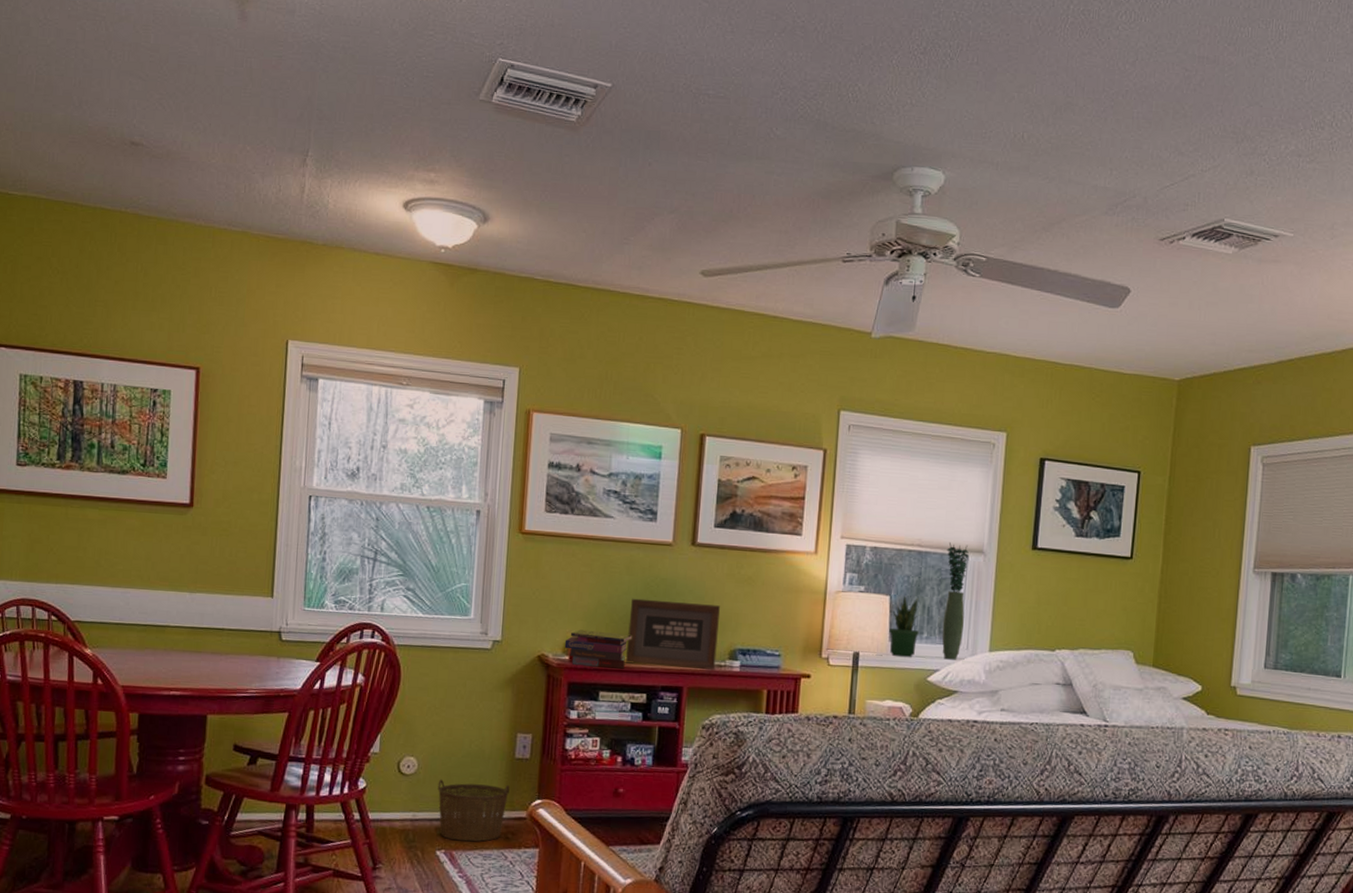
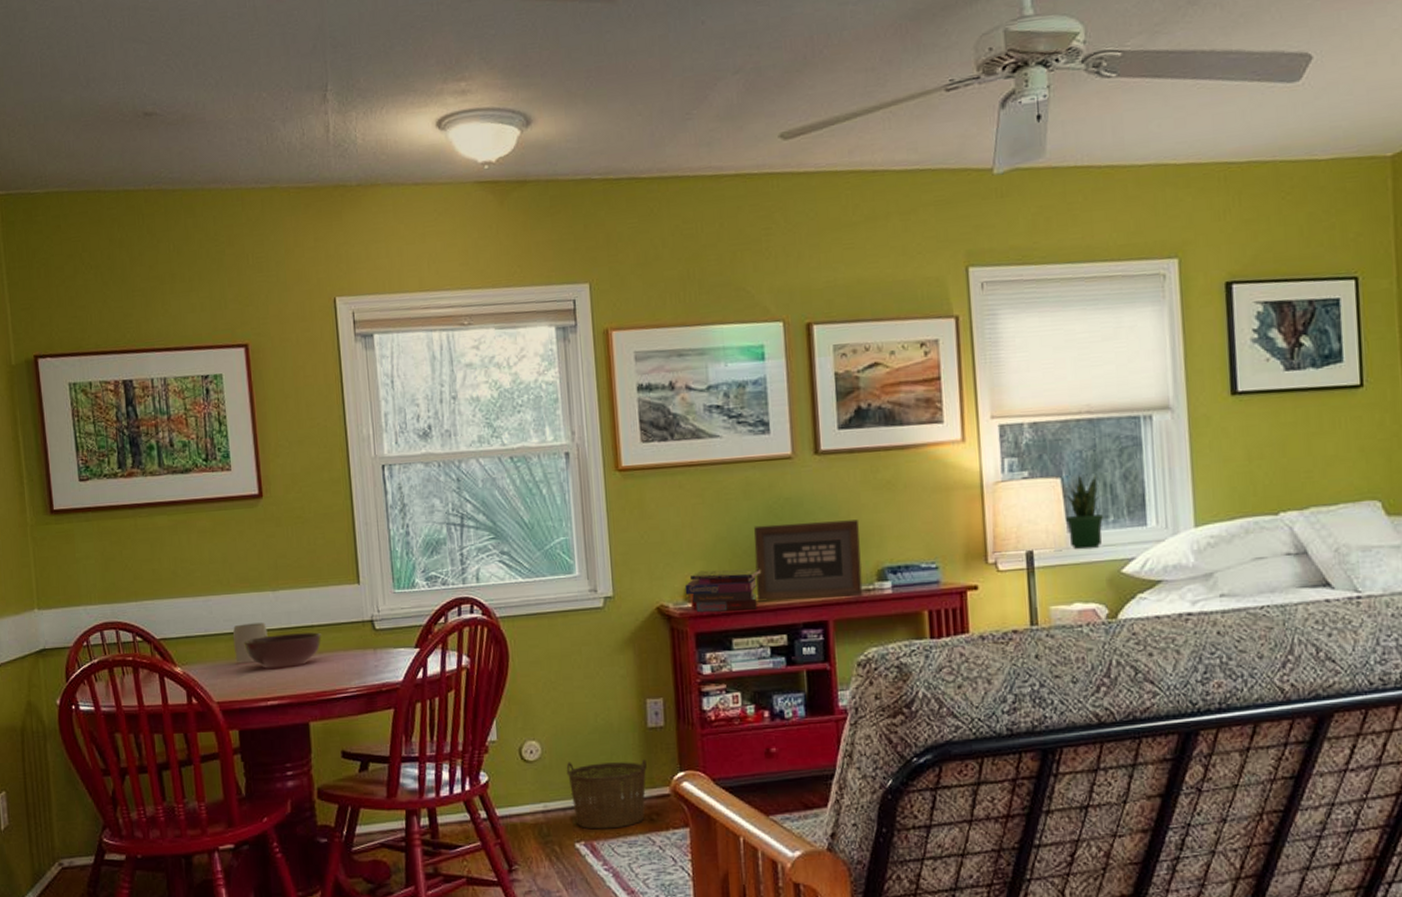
mug: none [145,618,180,655] -> present [232,622,268,664]
bowl: none [155,632,231,664] -> present [244,632,322,669]
vase: present [942,542,969,660] -> none [1123,402,1159,544]

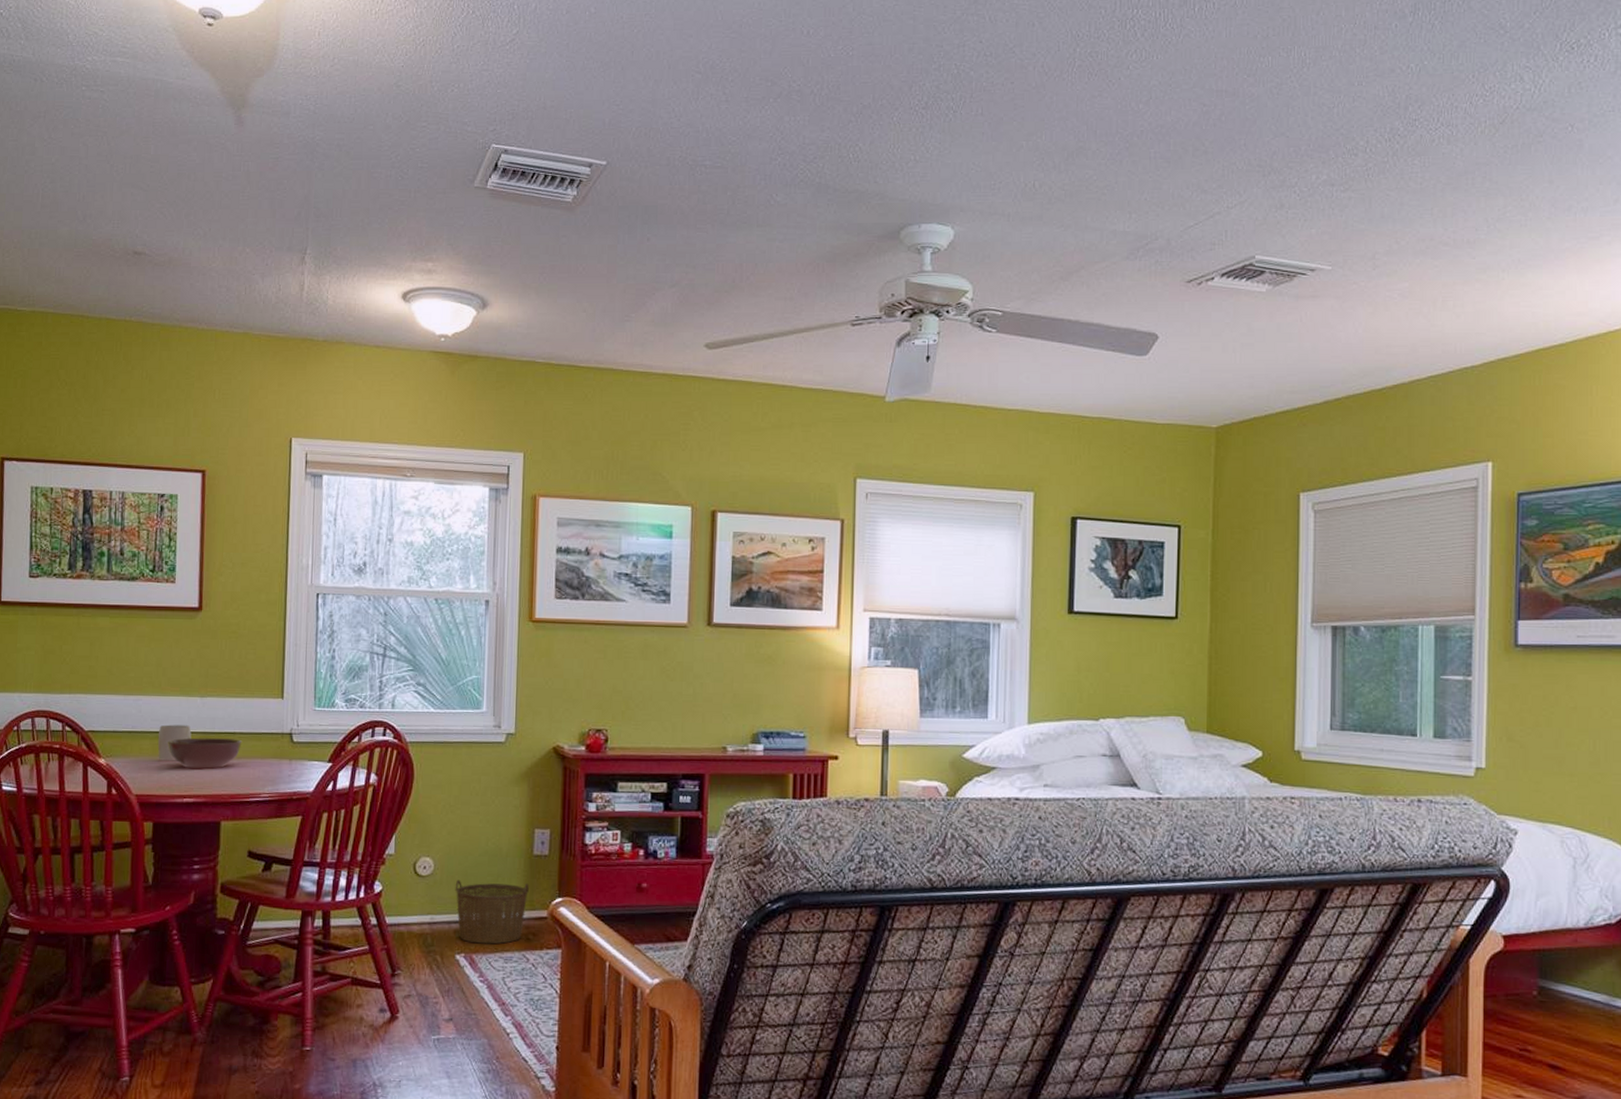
books: present [684,568,762,613] -> none [580,718,650,758]
picture frame: present [754,519,863,602] -> none [643,683,741,755]
planter: present [1066,475,1104,550] -> none [919,668,952,734]

